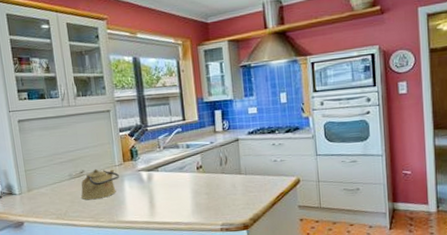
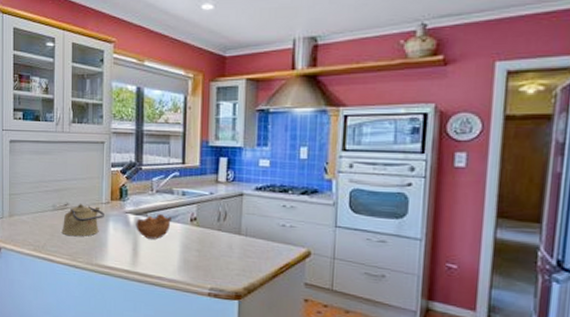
bowl: none [149,167,181,191] -> present [136,214,173,239]

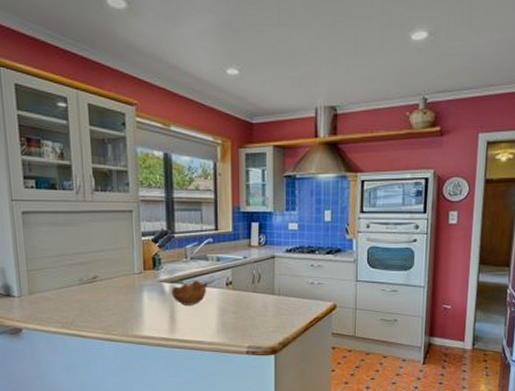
kettle: present [62,203,106,237] -> none [92,275,139,310]

